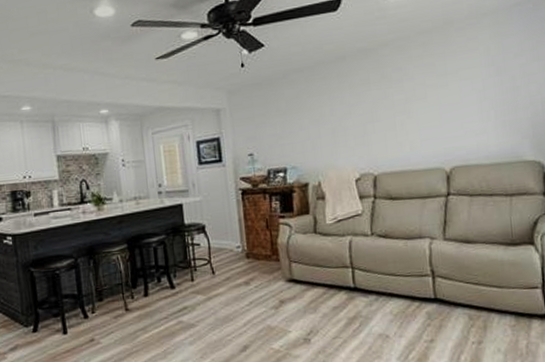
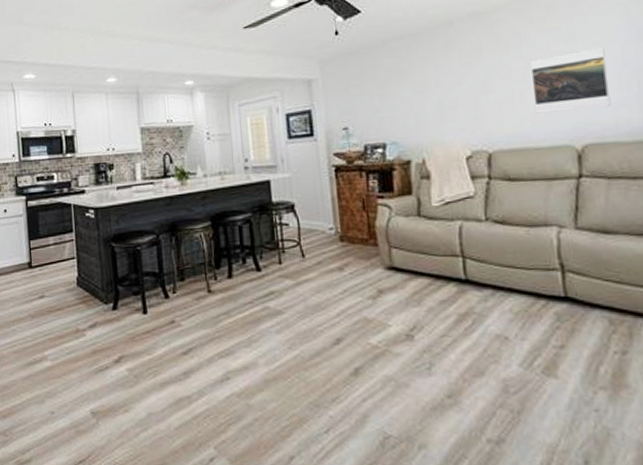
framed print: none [409,81,474,140] -> present [529,47,611,114]

